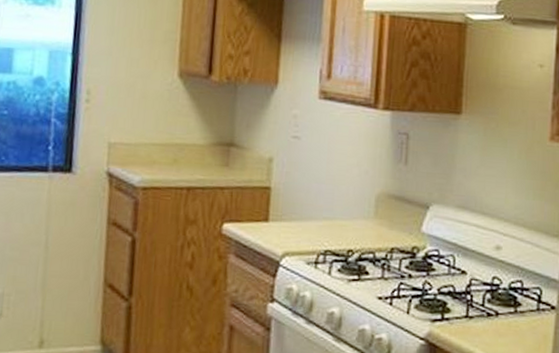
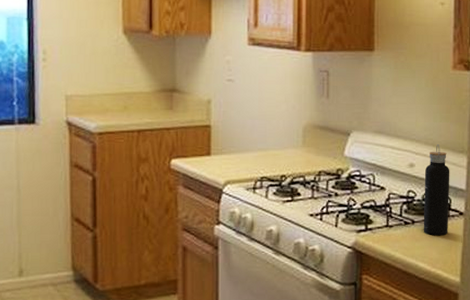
water bottle: none [508,226,542,332] -> present [423,144,450,235]

